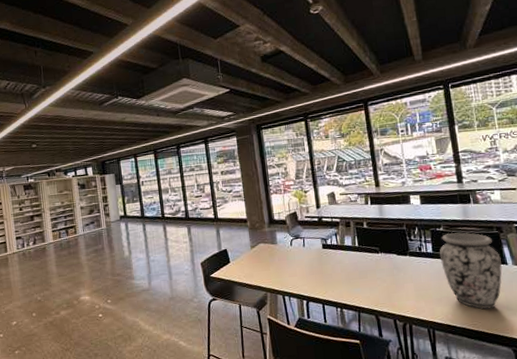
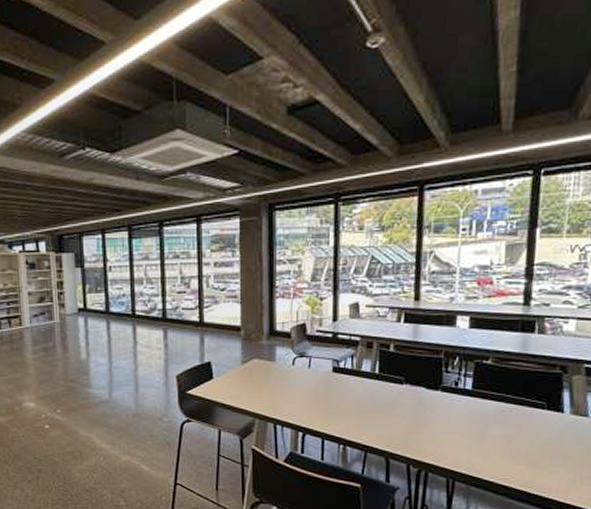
vase: present [439,232,502,309] -> none [479,367,557,463]

